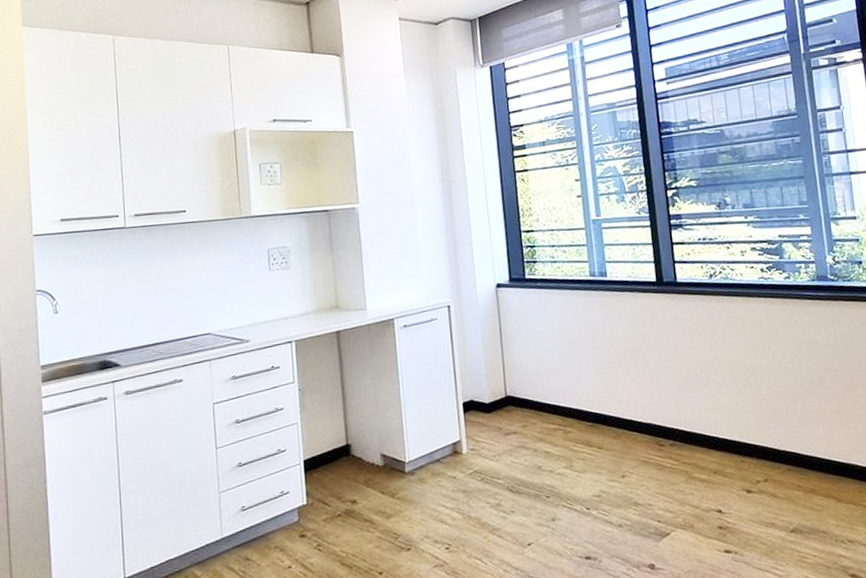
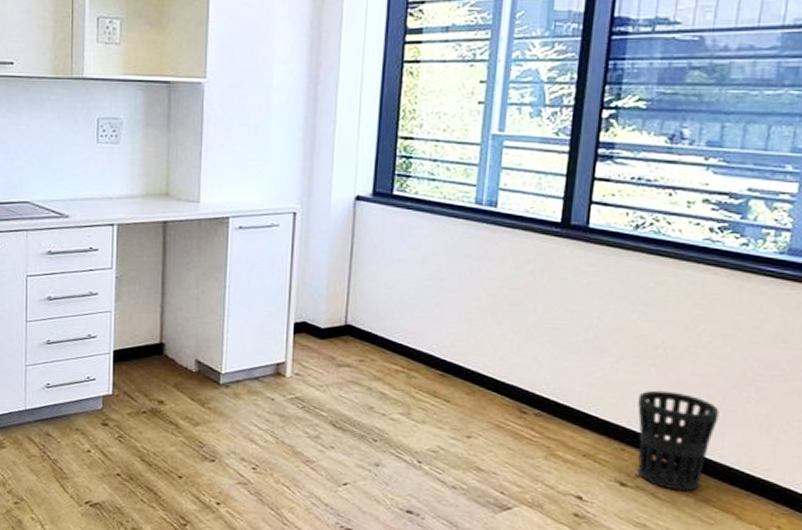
wastebasket: none [743,403,805,488] -> present [637,390,720,492]

